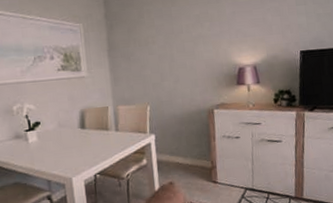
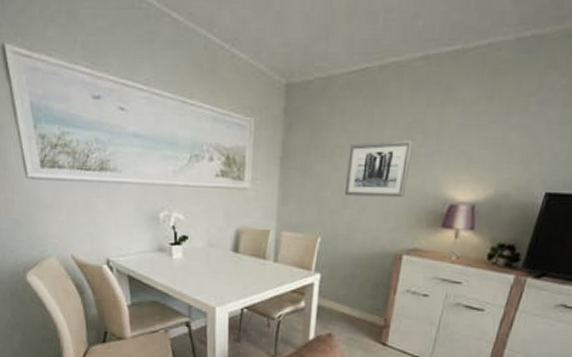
wall art: none [158,26,206,72] -> present [344,140,413,198]

